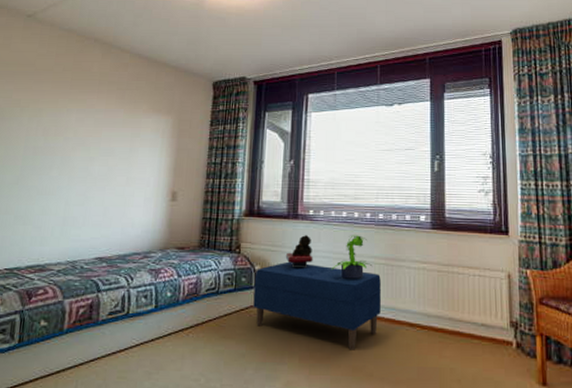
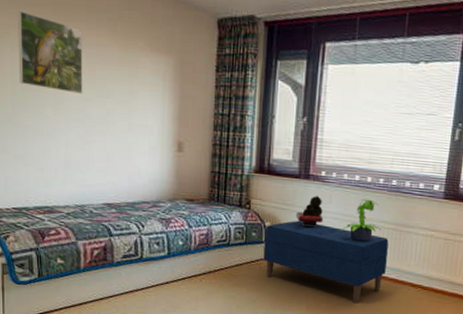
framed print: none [31,88,94,154] -> present [17,11,83,94]

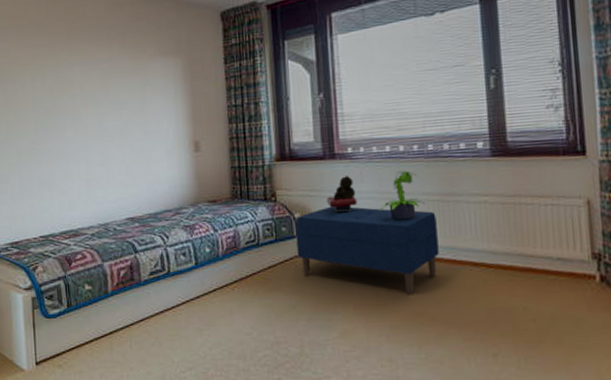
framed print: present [17,11,83,94] -> none [36,42,99,111]

